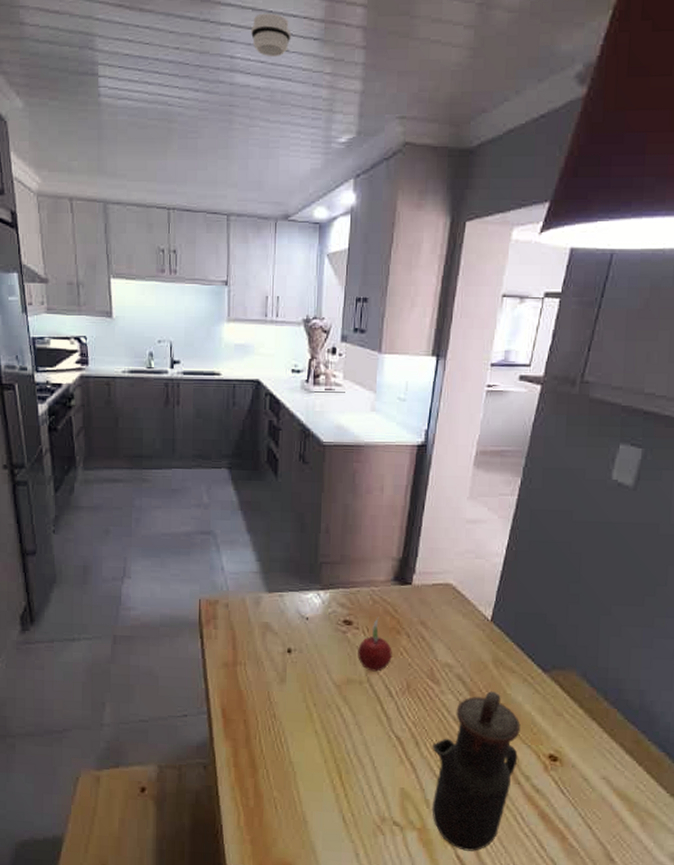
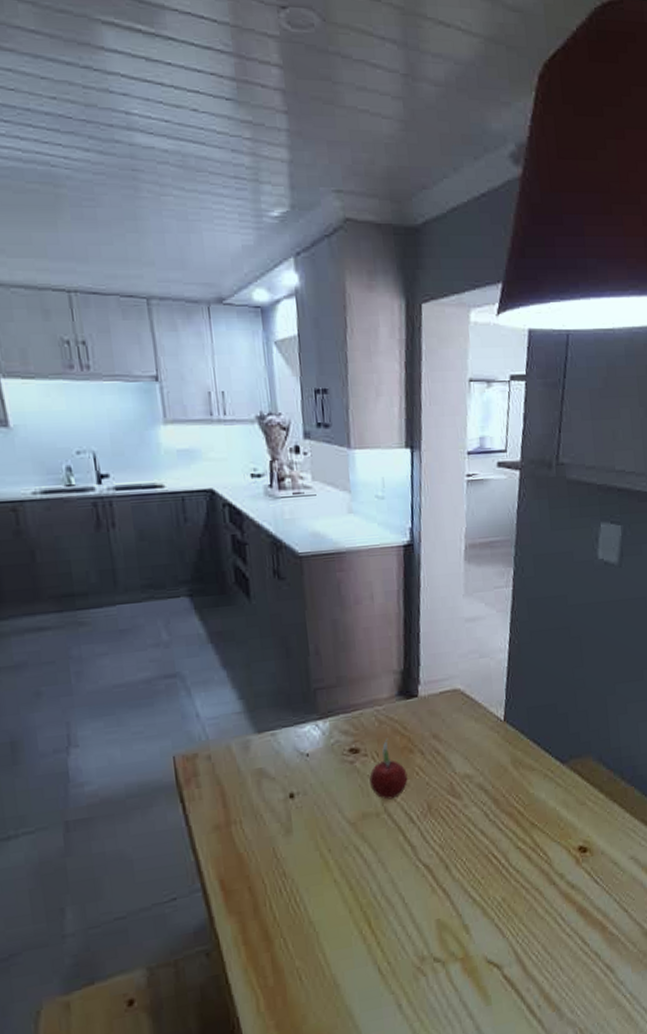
smoke detector: present [251,13,292,58] -> none [147,64,199,117]
teapot: present [431,691,521,852] -> none [463,794,550,969]

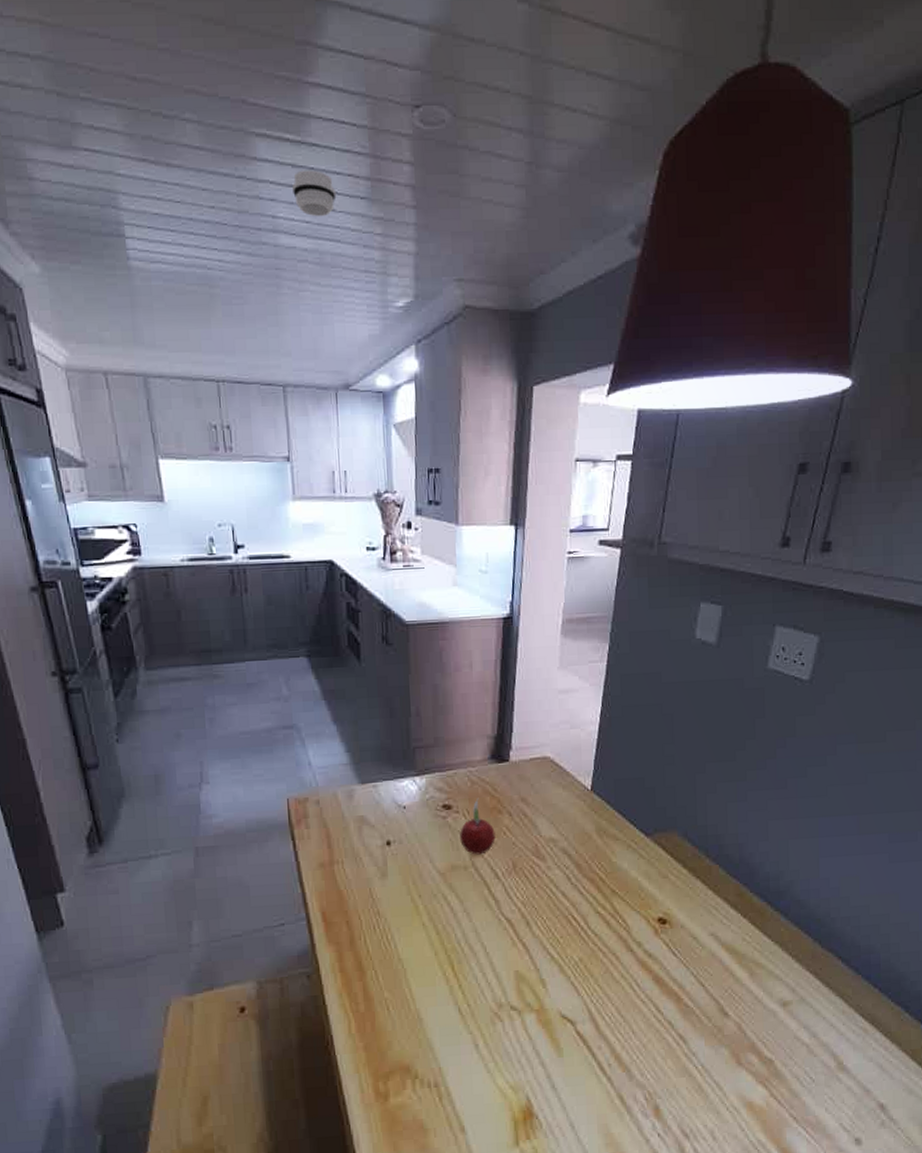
smoke detector: none [147,64,199,117] -> present [292,170,337,217]

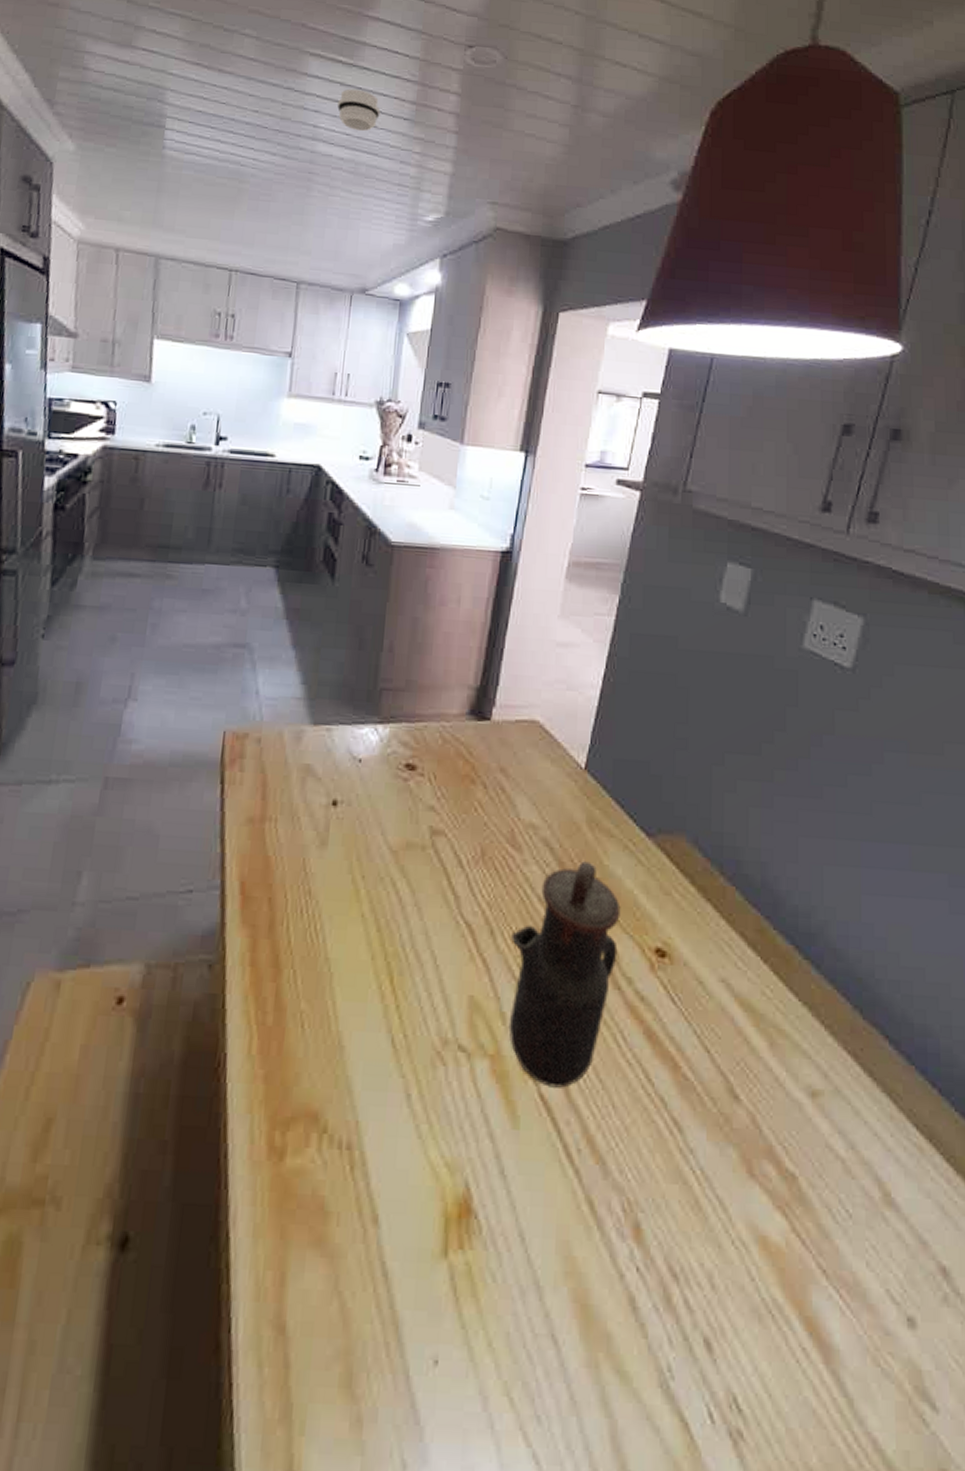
fruit: present [460,798,496,855] -> none [421,760,465,833]
teapot: none [544,861,629,1026] -> present [508,861,621,1088]

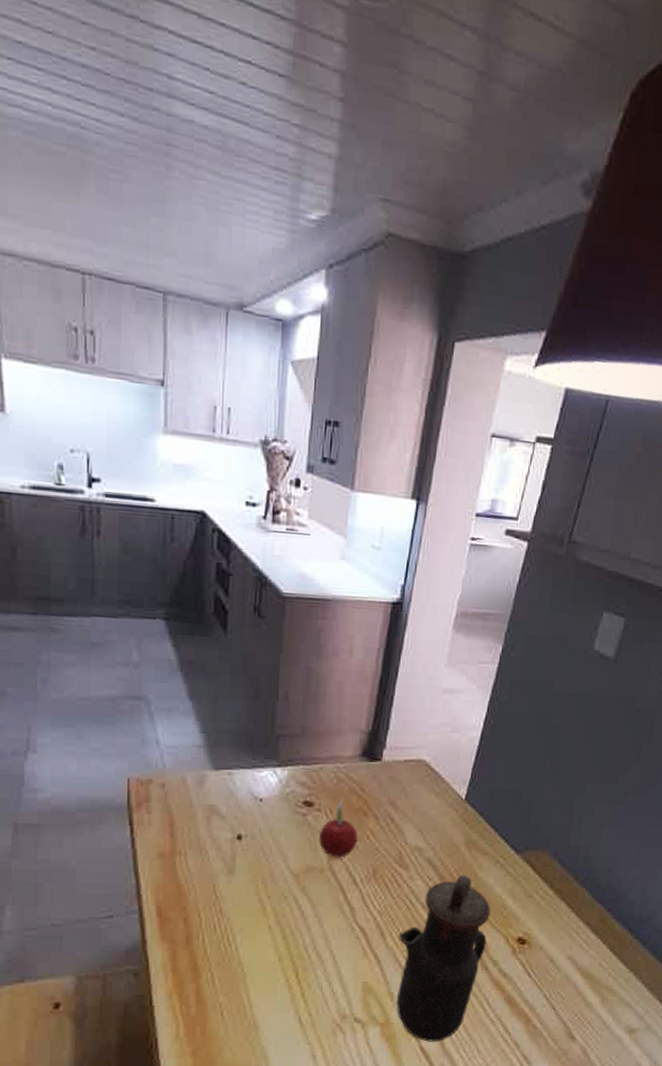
smoke detector: present [337,89,381,132] -> none [196,24,250,90]
fruit: none [421,760,465,833] -> present [319,797,358,858]

